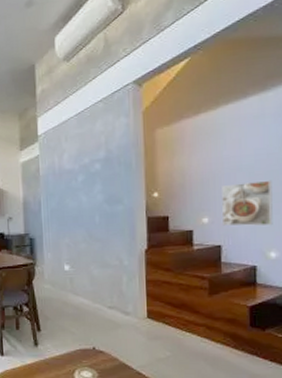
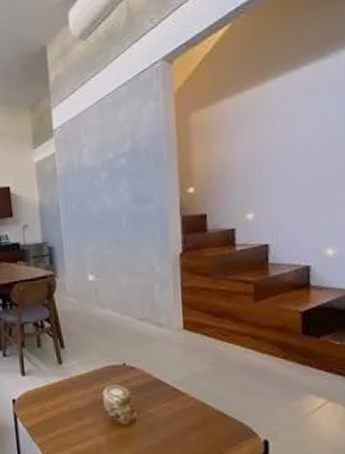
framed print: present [222,180,273,226] -> none [269,164,331,222]

